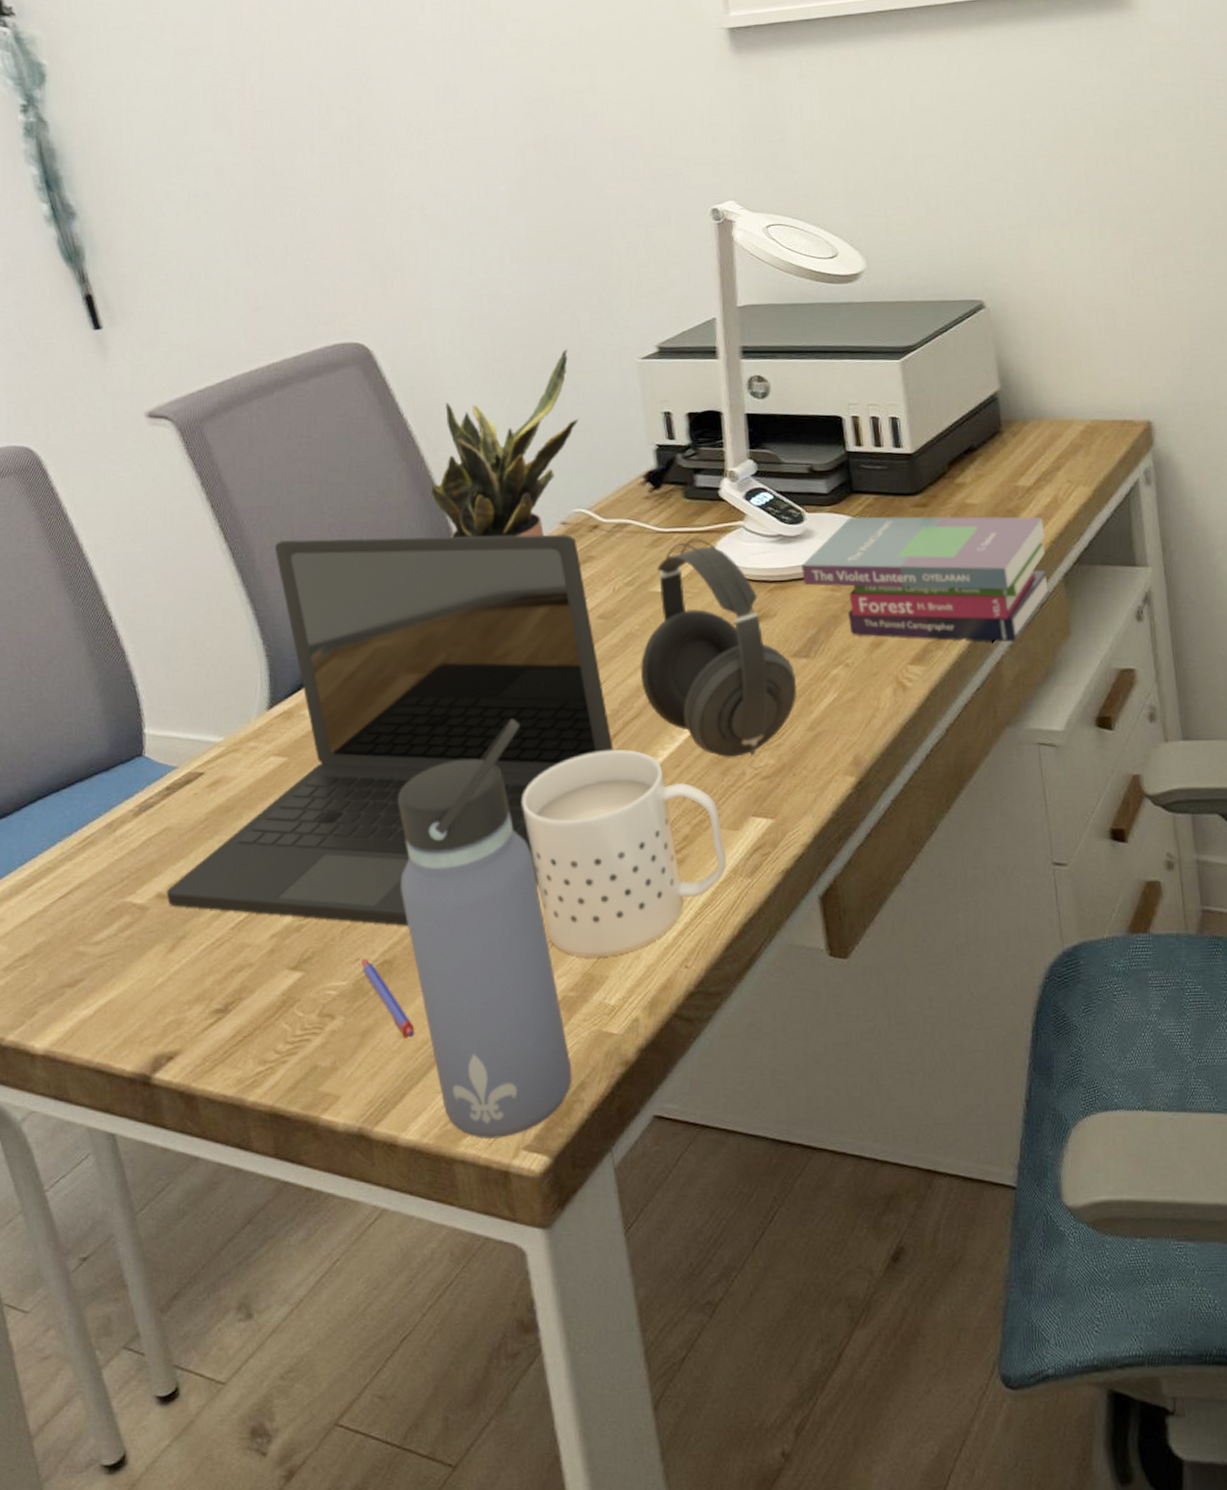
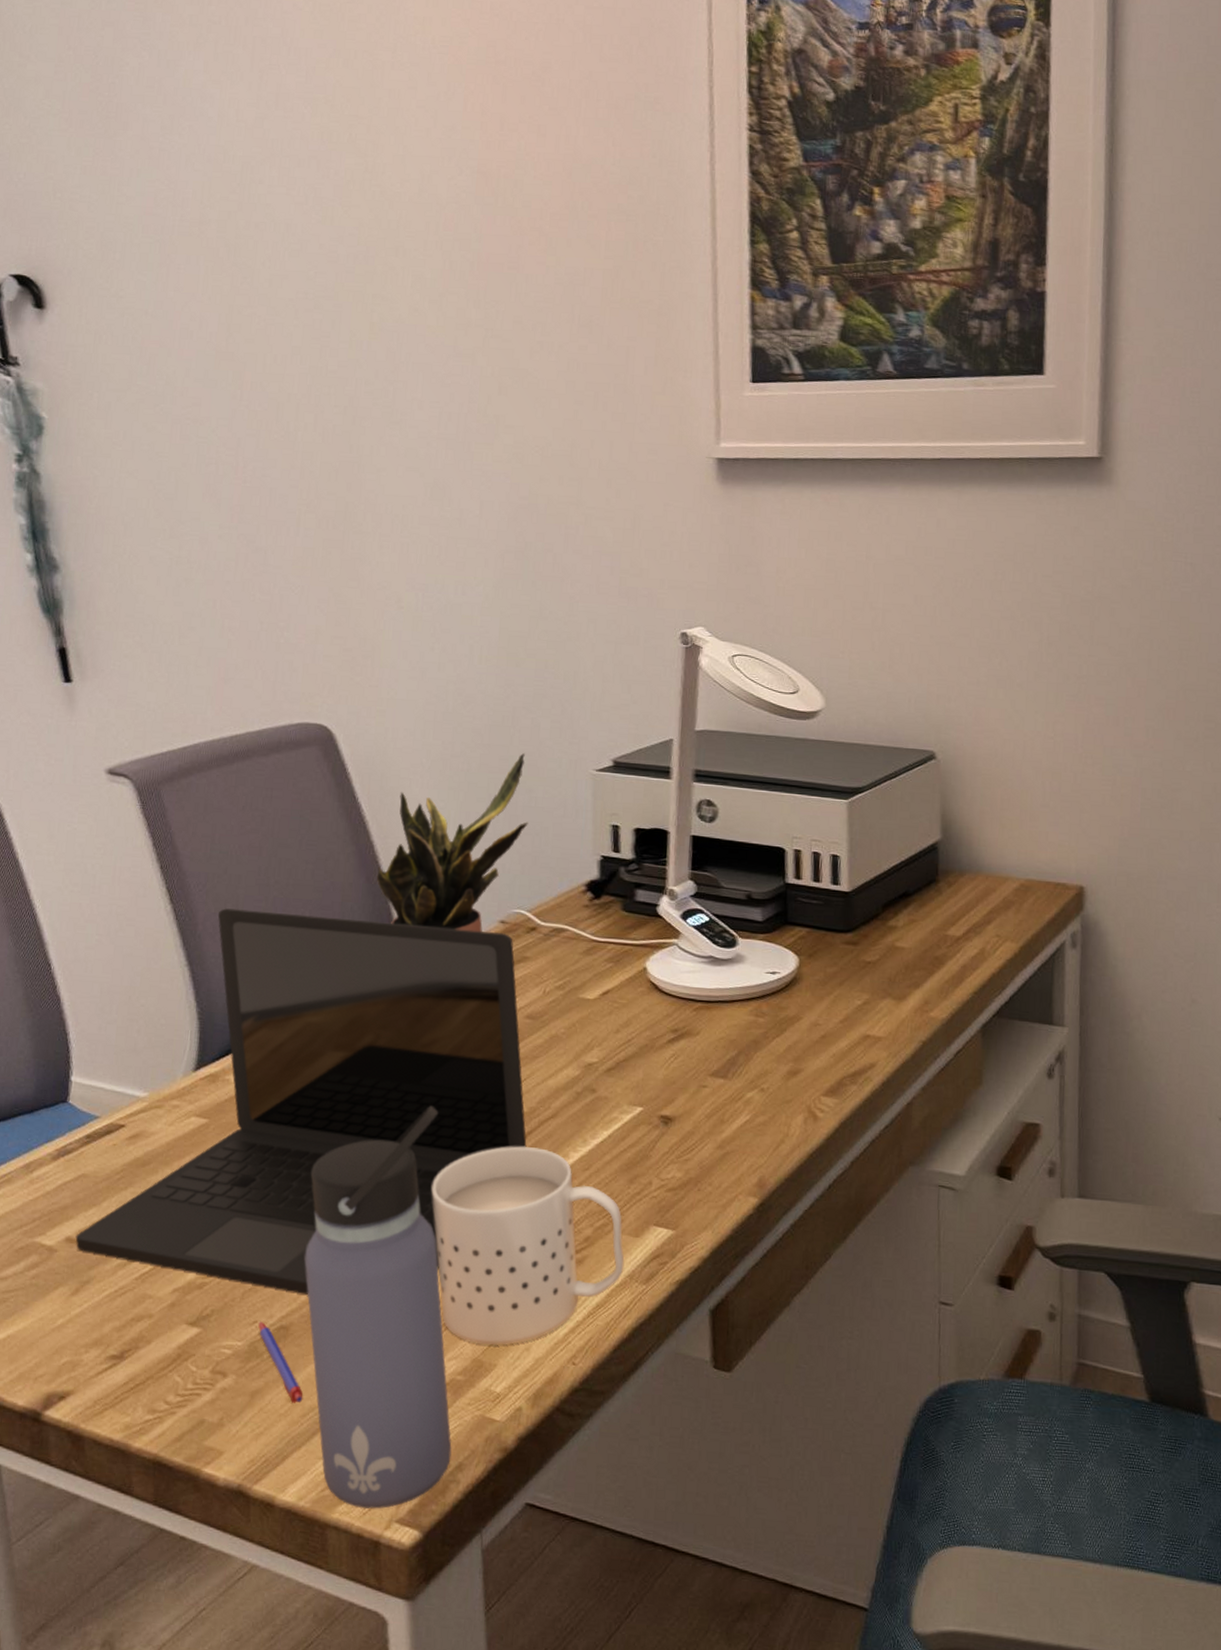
headphones: present [640,538,797,758] -> none [560,951,712,1167]
books: present [802,516,1050,643] -> none [729,946,969,1086]

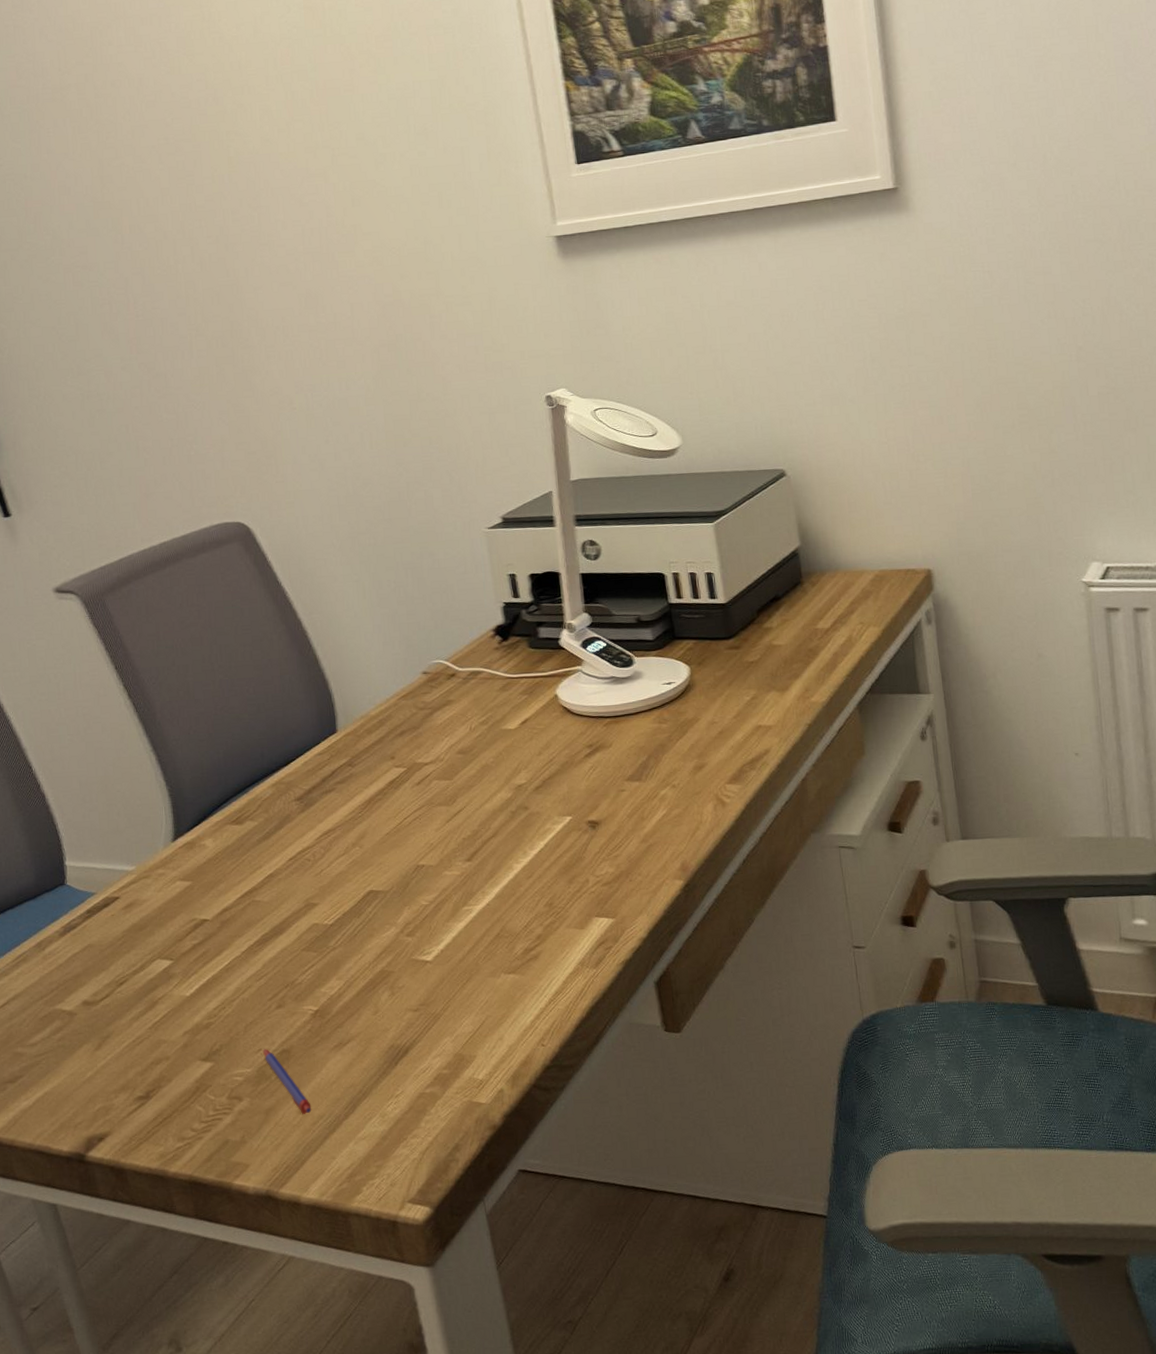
laptop: present [75,908,527,1295] -> none [91,682,475,1020]
water bottle: present [304,1105,452,1509] -> none [289,841,448,1196]
potted plant: present [376,752,528,933] -> none [307,521,435,689]
mug: present [431,1146,625,1345] -> none [396,864,575,1041]

